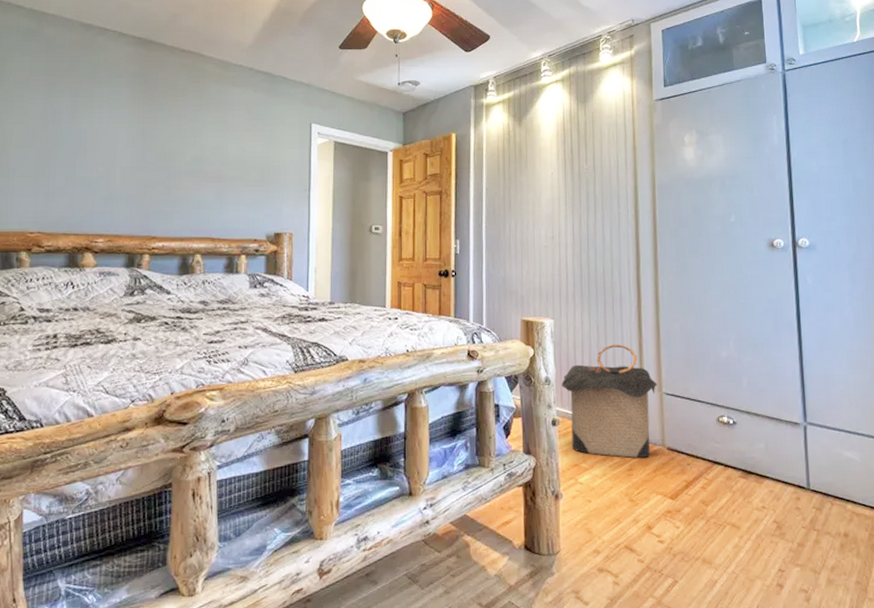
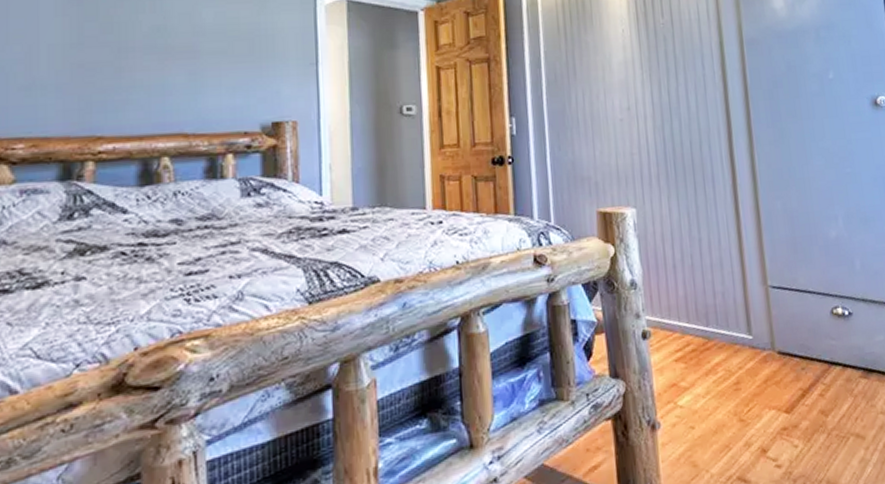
laundry hamper: present [561,344,657,458] -> none [650,231,762,370]

